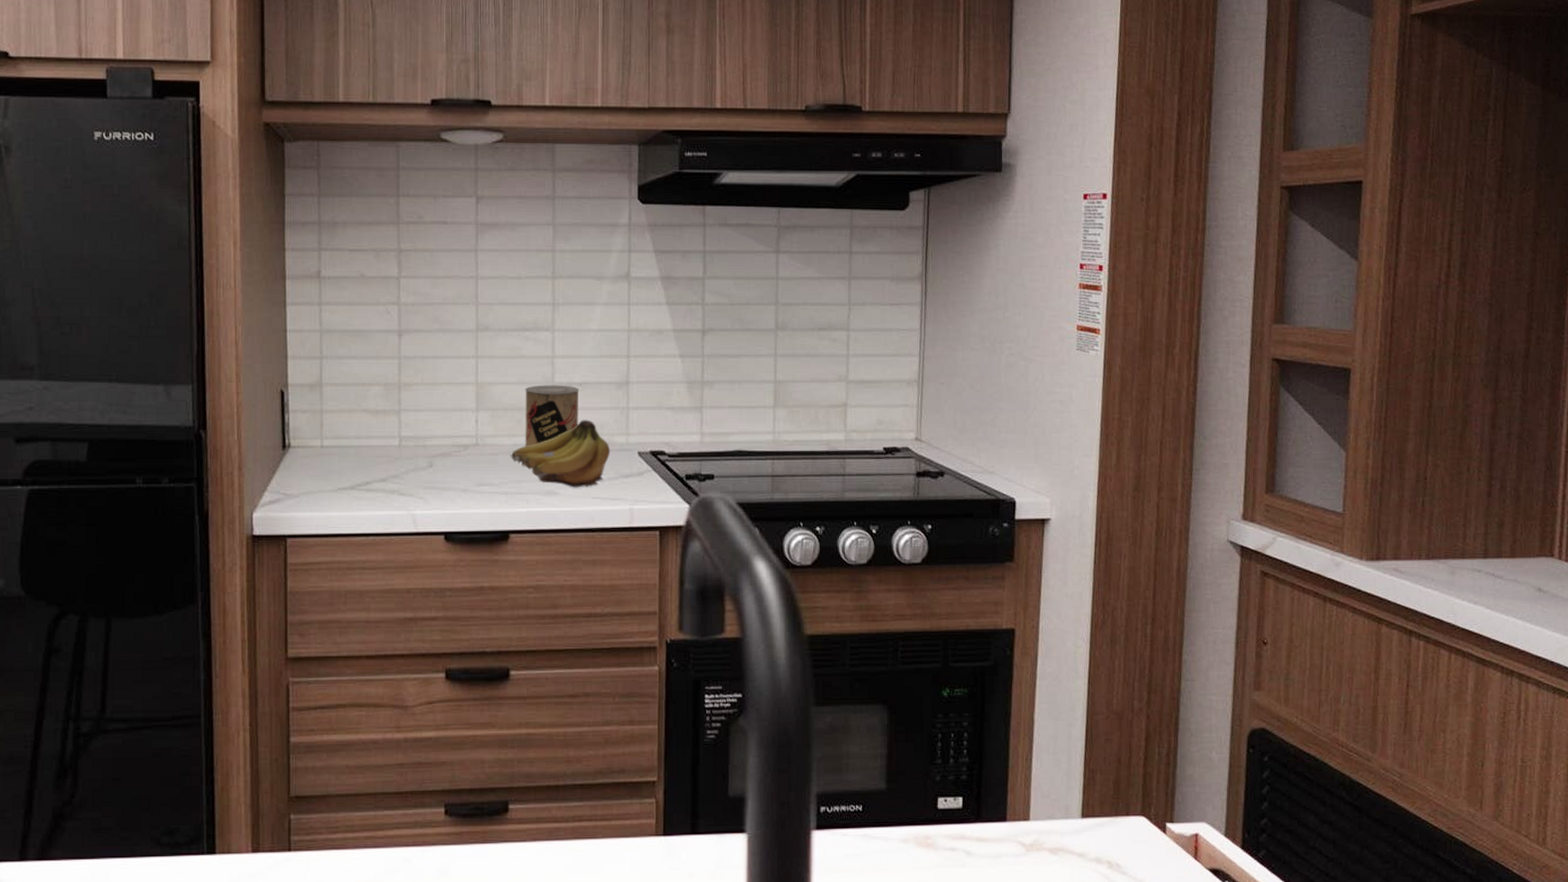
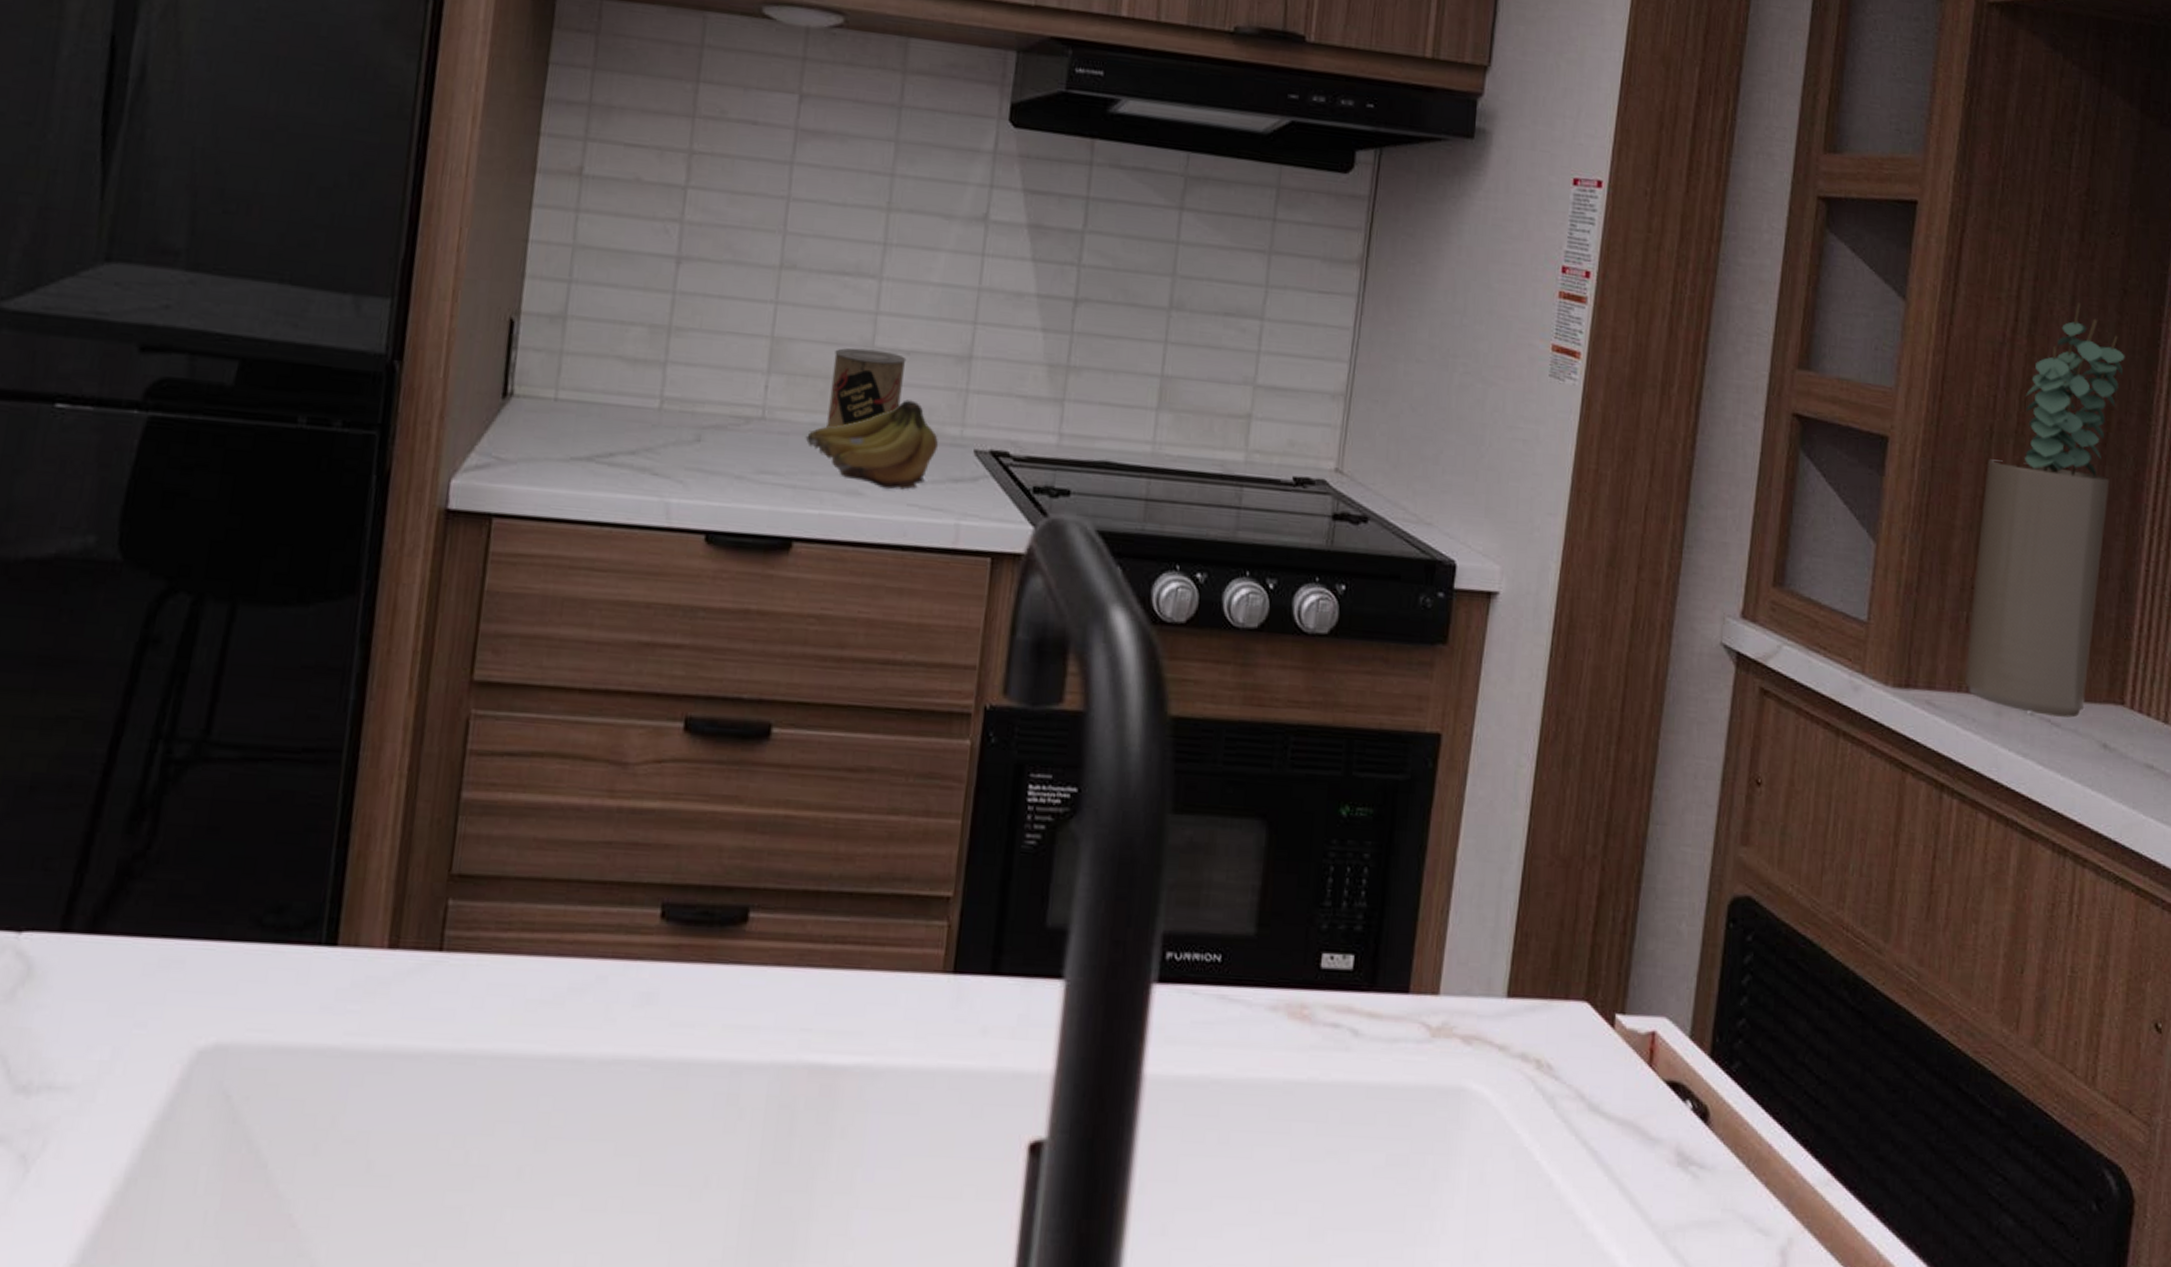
vase: none [1423,247,1540,571] -> present [1964,303,2125,718]

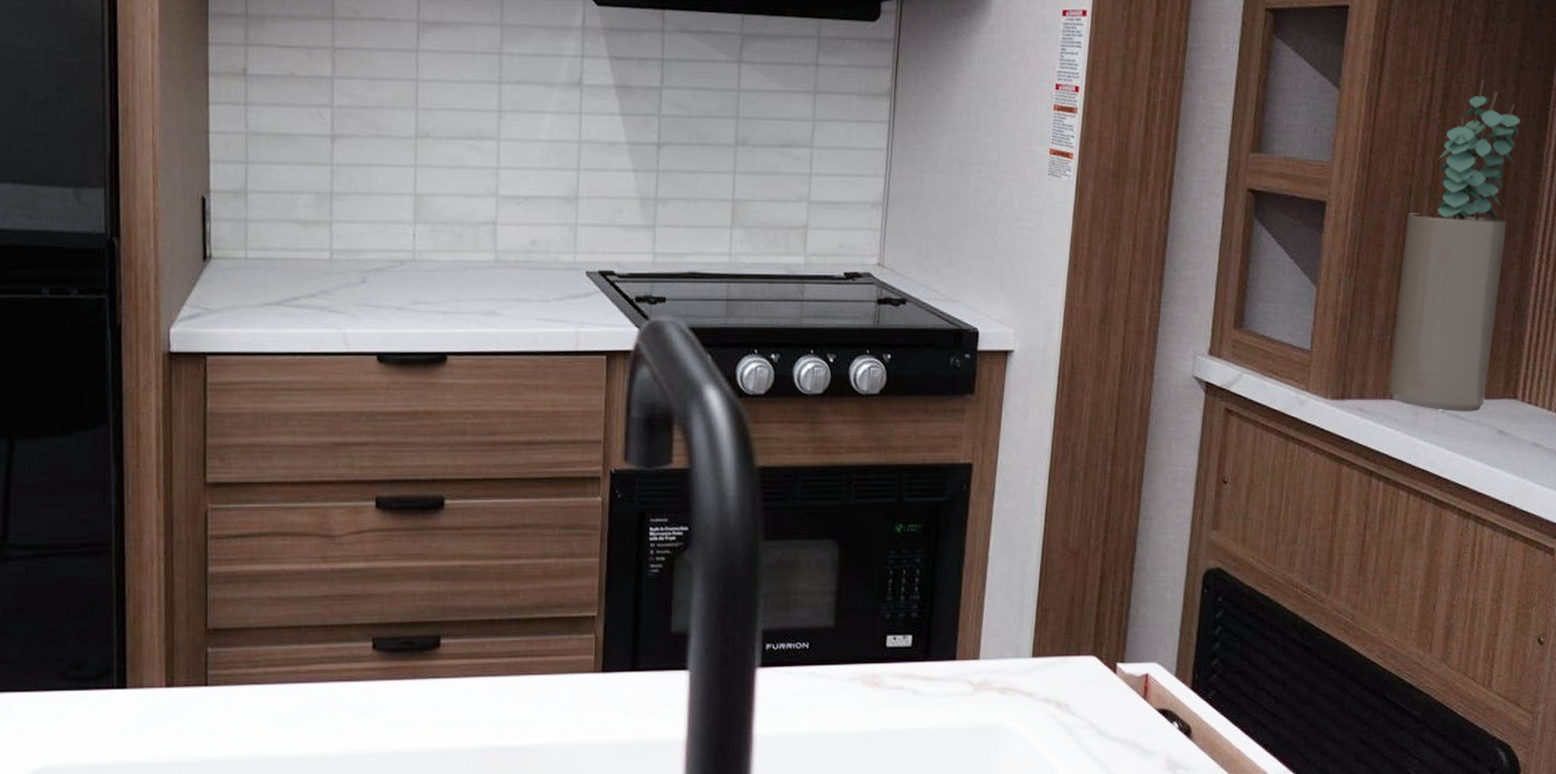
fruit: present [805,399,939,490] -> none [449,236,557,309]
tin can: present [827,348,907,428] -> none [466,198,525,263]

